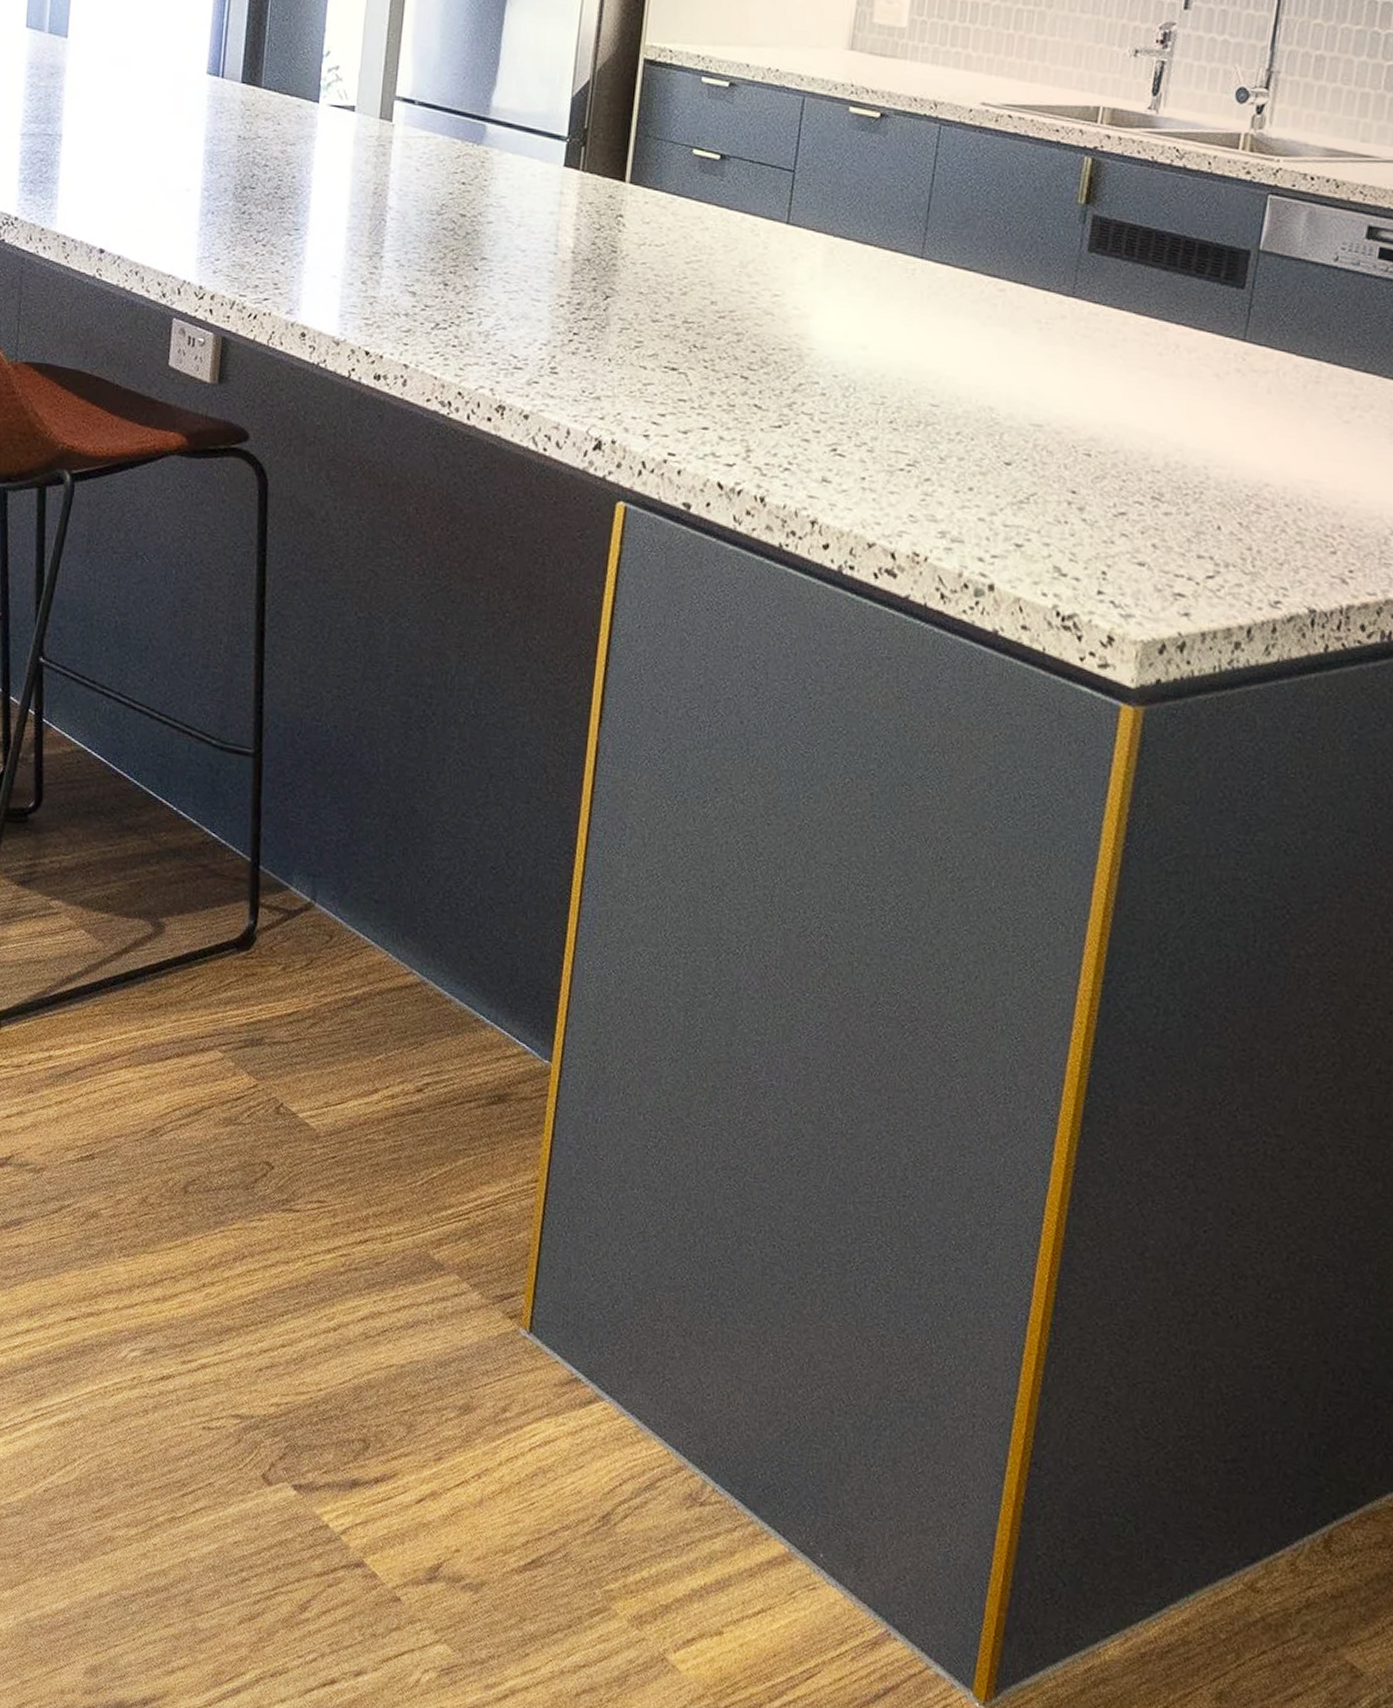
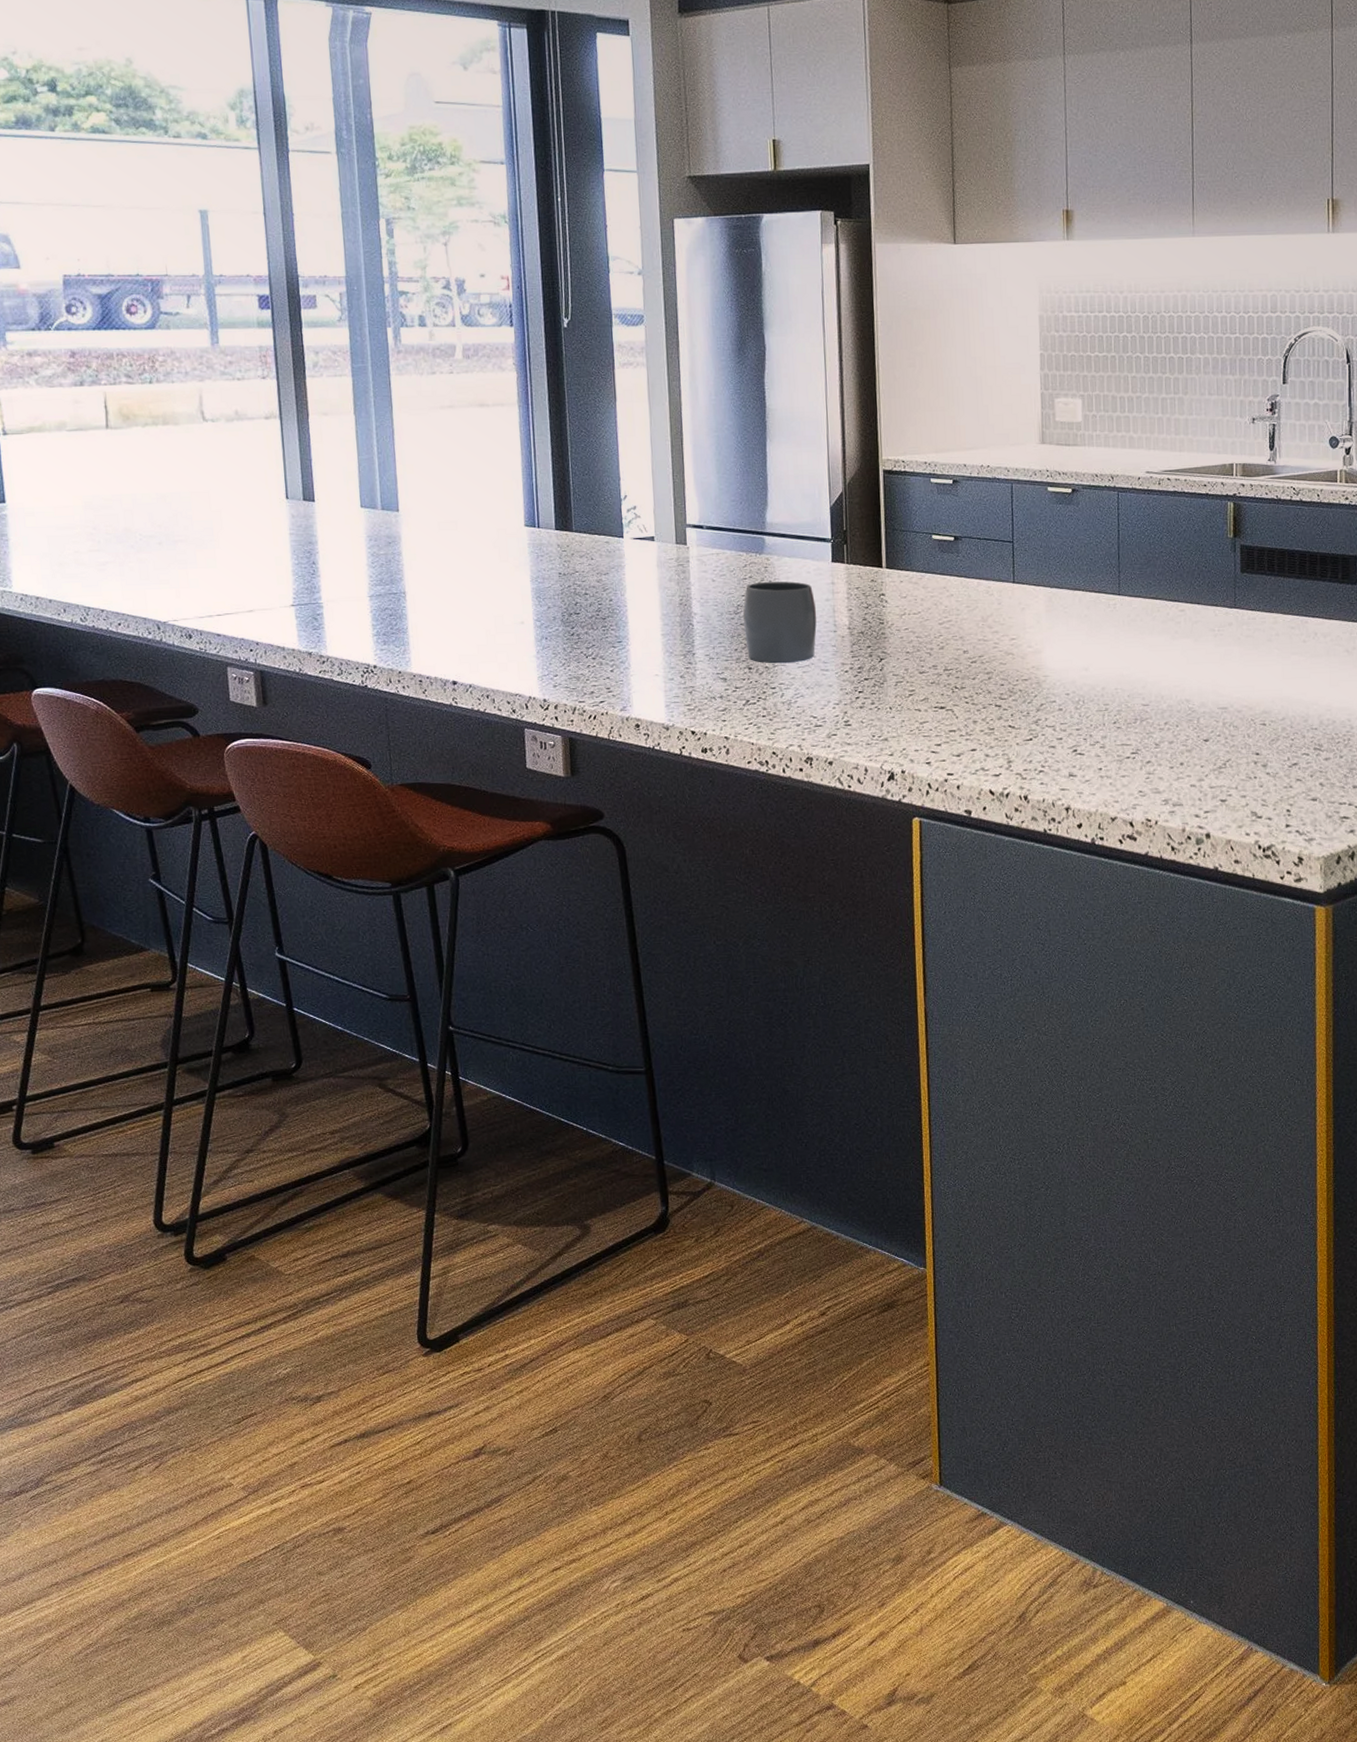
mug: none [445,179,537,285] -> present [743,581,817,663]

